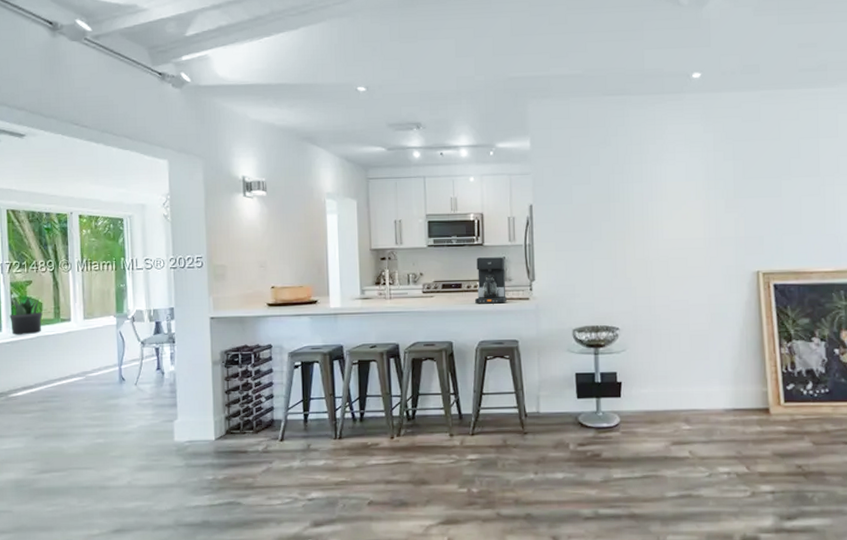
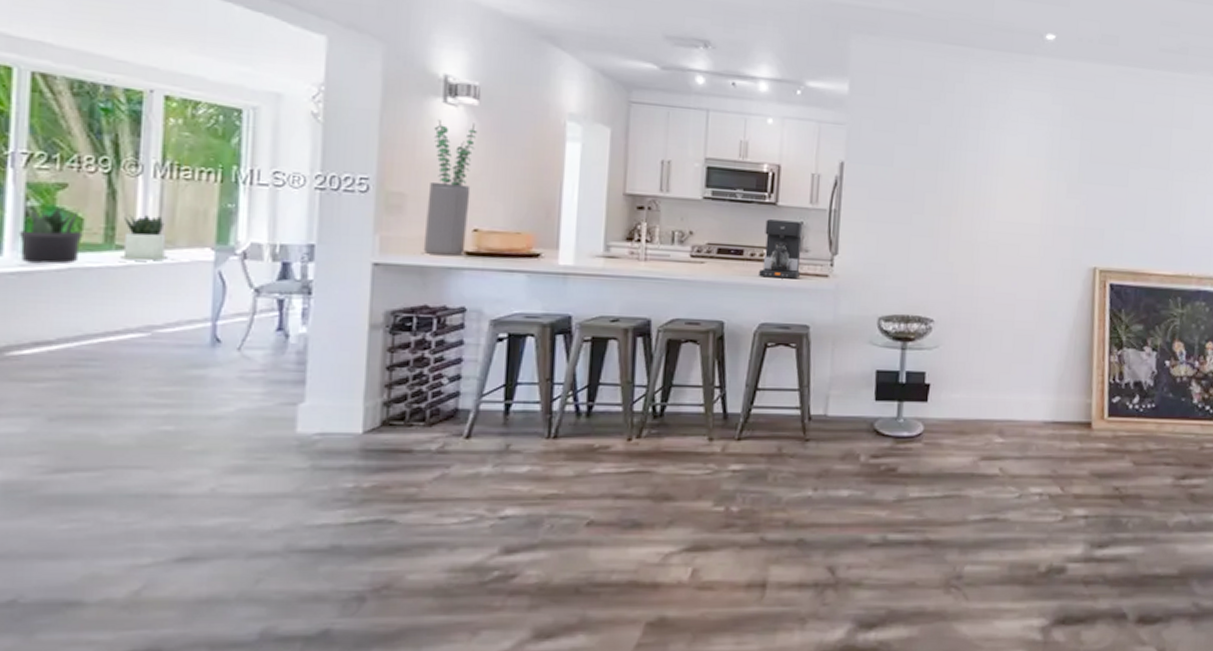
planter: none [64,296,91,328] -> present [121,214,169,261]
vase: none [239,209,268,309] -> present [423,120,478,256]

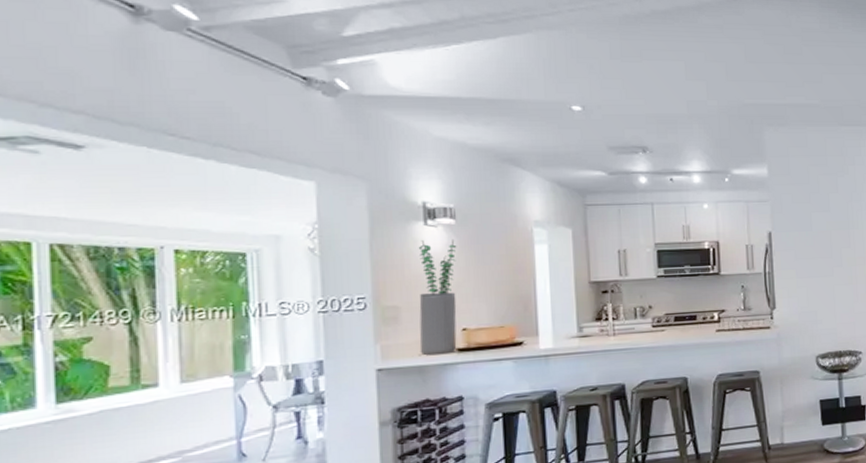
planter: present [19,207,83,265] -> none [51,358,110,412]
planter: present [121,214,169,261] -> none [147,354,192,397]
coffee maker: present [759,219,803,279] -> none [712,286,746,336]

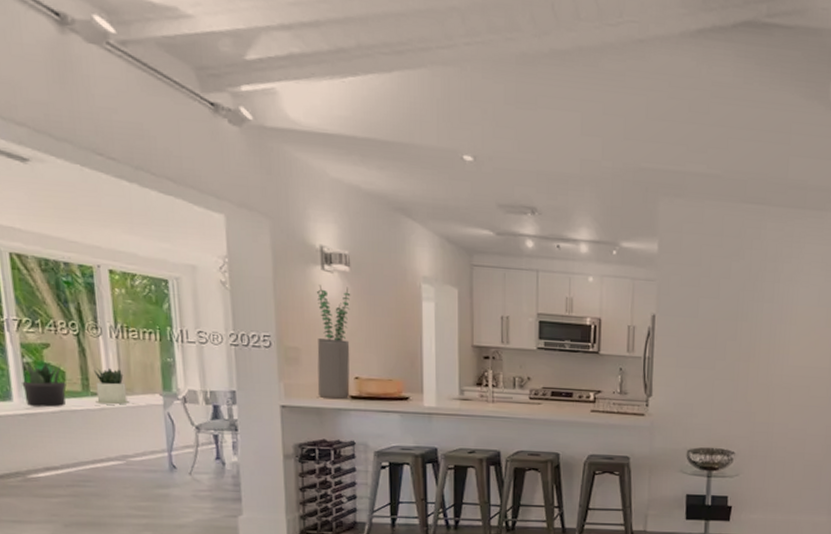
planter: none [51,358,110,412] -> present [22,362,66,408]
planter: none [147,354,192,397] -> present [94,367,131,405]

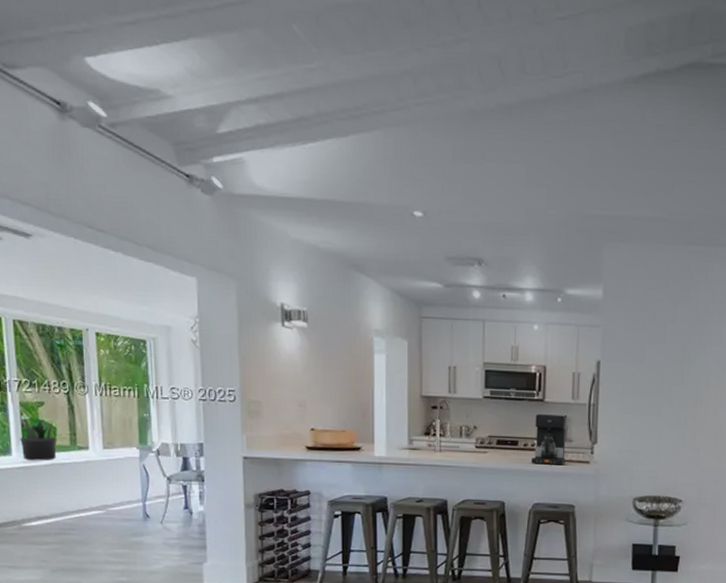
planter: present [94,367,131,405] -> none [81,423,111,458]
vase: present [316,285,351,400] -> none [276,341,308,451]
coffee maker: none [586,366,622,418] -> present [531,414,567,465]

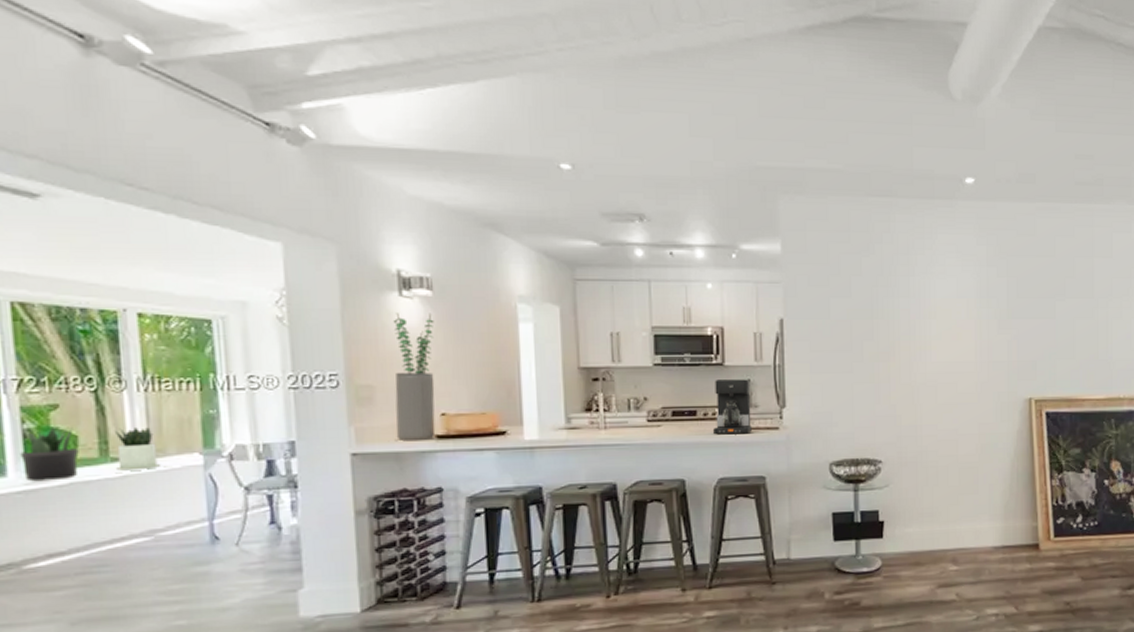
planter: none [81,423,111,458] -> present [115,426,162,471]
vase: none [276,341,308,451] -> present [393,313,436,442]

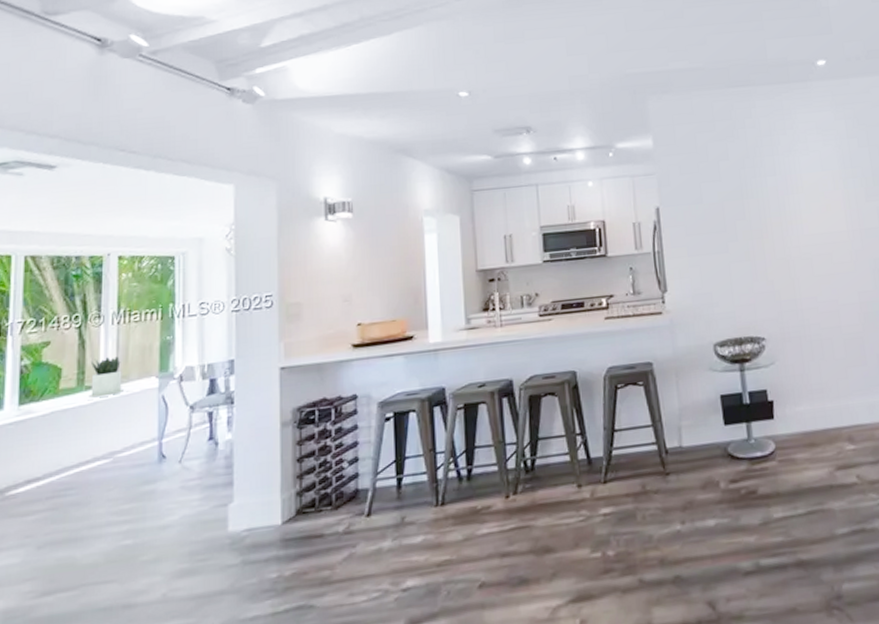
planter: present [20,427,79,482] -> none [16,361,61,413]
vase: present [393,313,436,442] -> none [318,233,354,353]
coffee maker: present [713,379,752,435] -> none [599,267,637,325]

